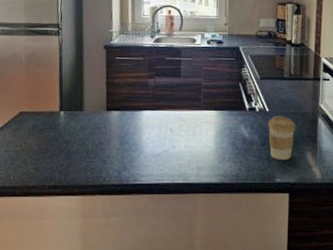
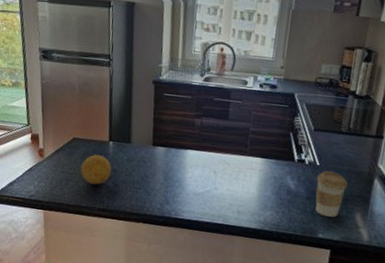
fruit: none [28,127,64,160] -> present [81,154,112,185]

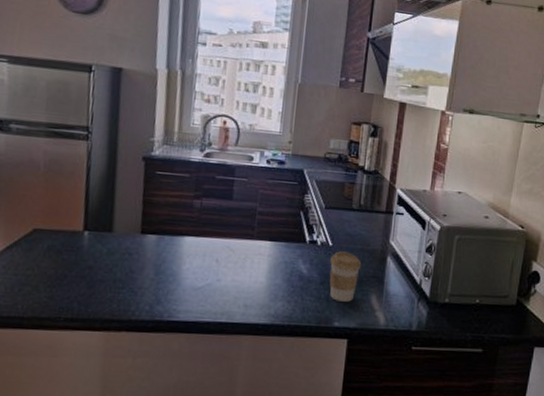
fruit: present [81,154,112,185] -> none [42,249,86,288]

